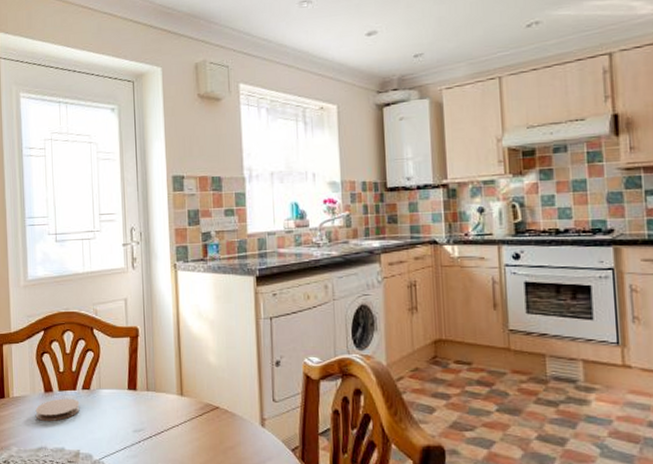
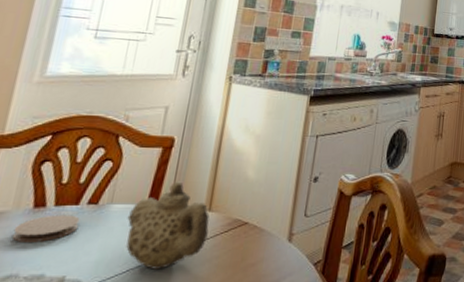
teapot: none [115,369,185,448] -> present [126,182,210,270]

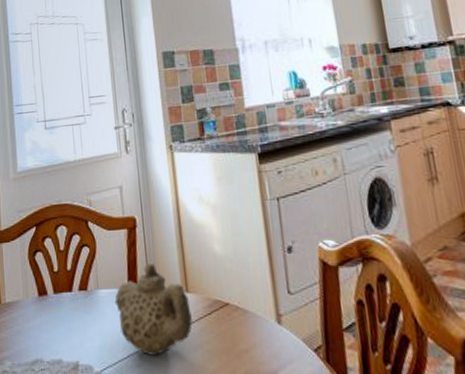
coaster: present [12,214,80,242] -> none [29,301,77,329]

